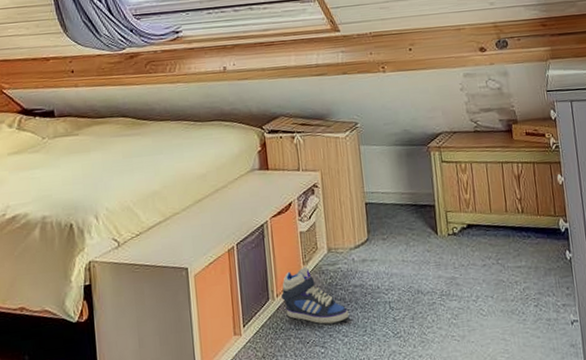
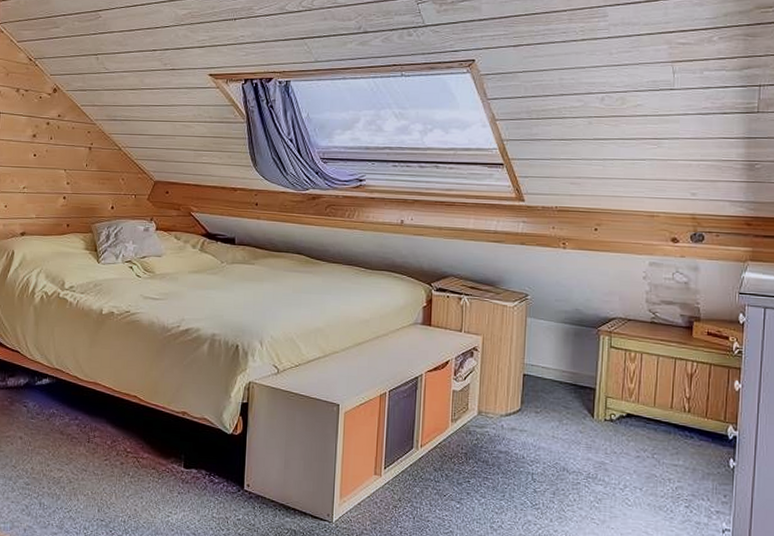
sneaker: present [281,266,349,324] -> none [425,424,490,483]

